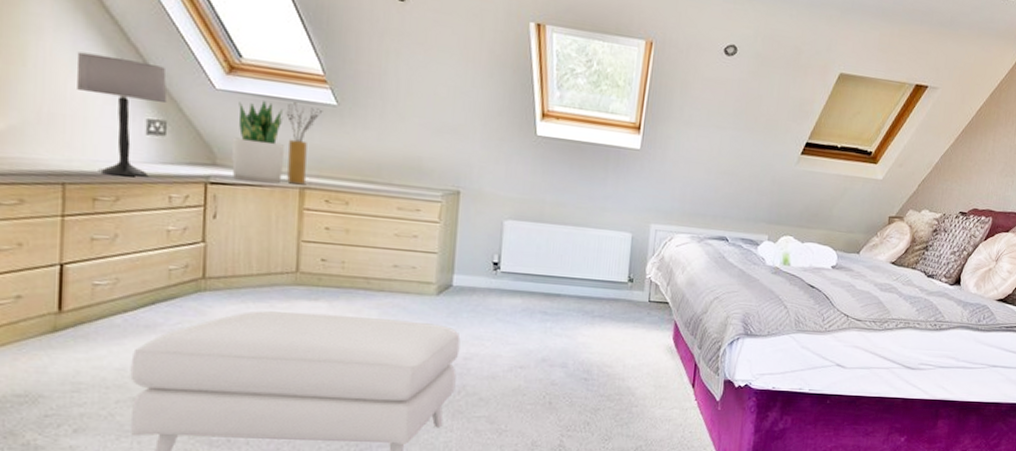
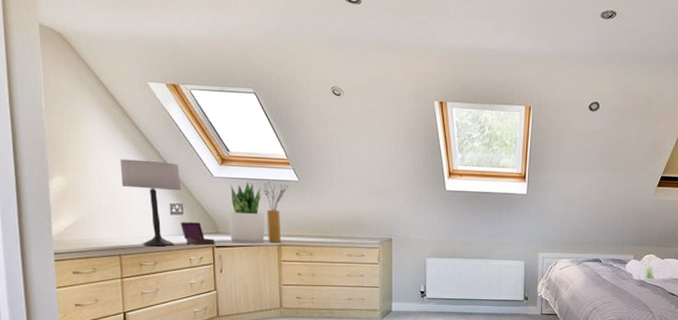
jewelry box: none [159,145,209,182] -> present [180,221,215,246]

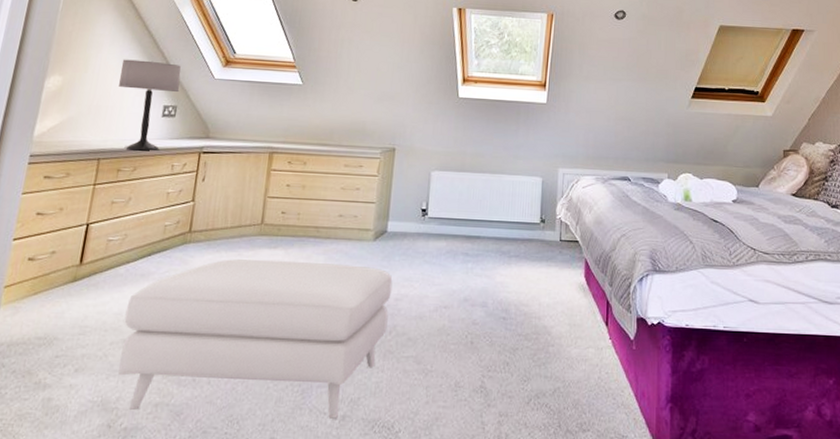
jewelry box: present [180,221,215,246] -> none [169,124,203,151]
planter: present [227,182,265,244] -> none [220,84,262,150]
vase: present [263,181,288,243] -> none [260,84,290,150]

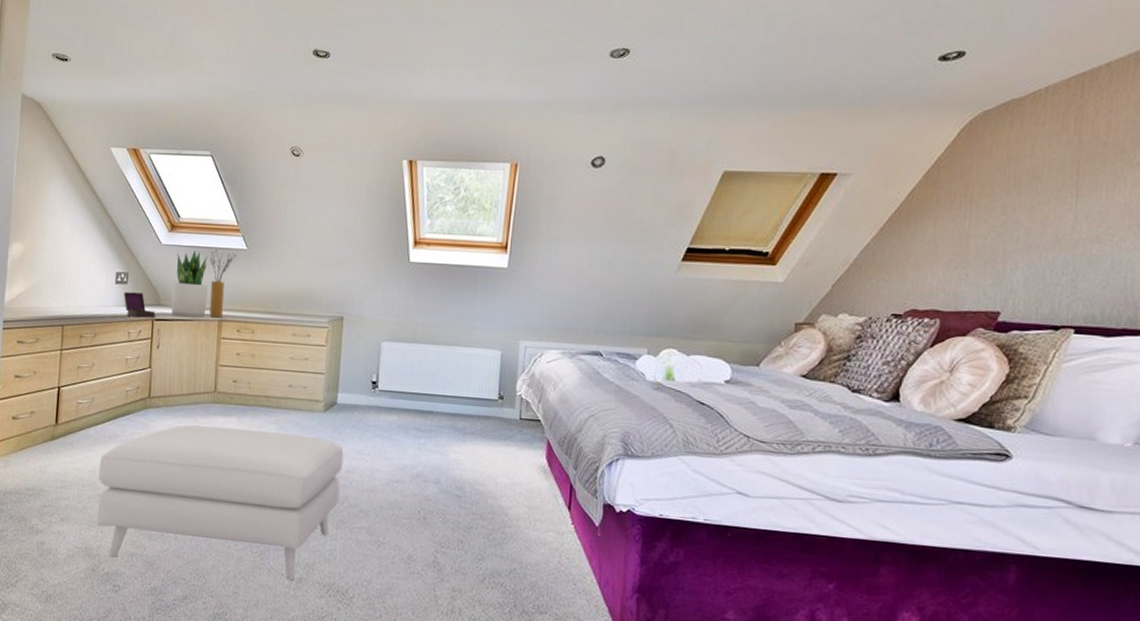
table lamp: present [119,59,181,151] -> none [74,225,130,318]
jewelry box: none [169,124,203,151] -> present [123,291,155,319]
planter: none [220,84,262,150] -> present [171,250,208,318]
vase: none [260,84,290,150] -> present [209,250,235,318]

